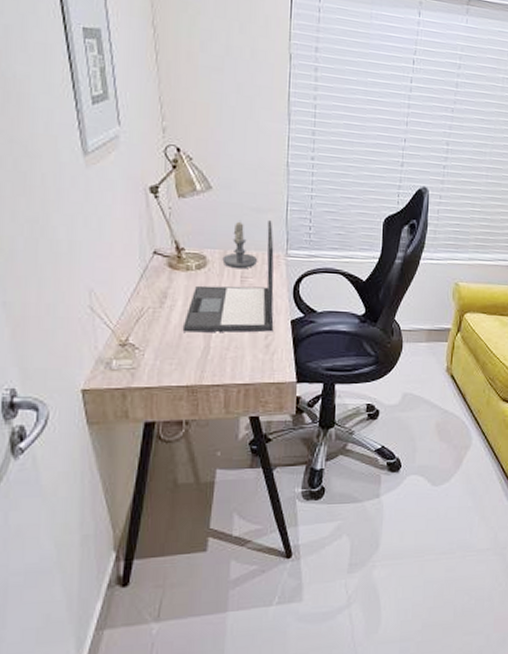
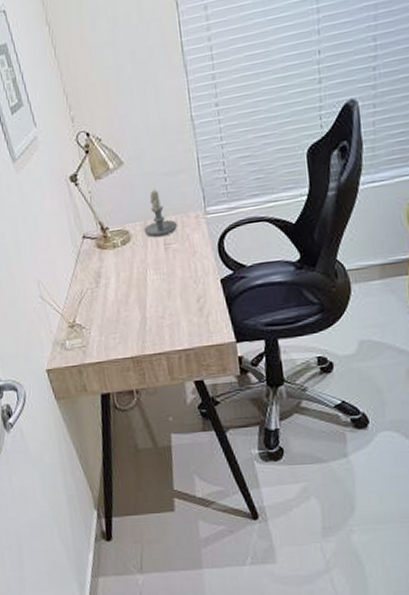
laptop: present [182,220,274,333] -> none [118,181,205,307]

